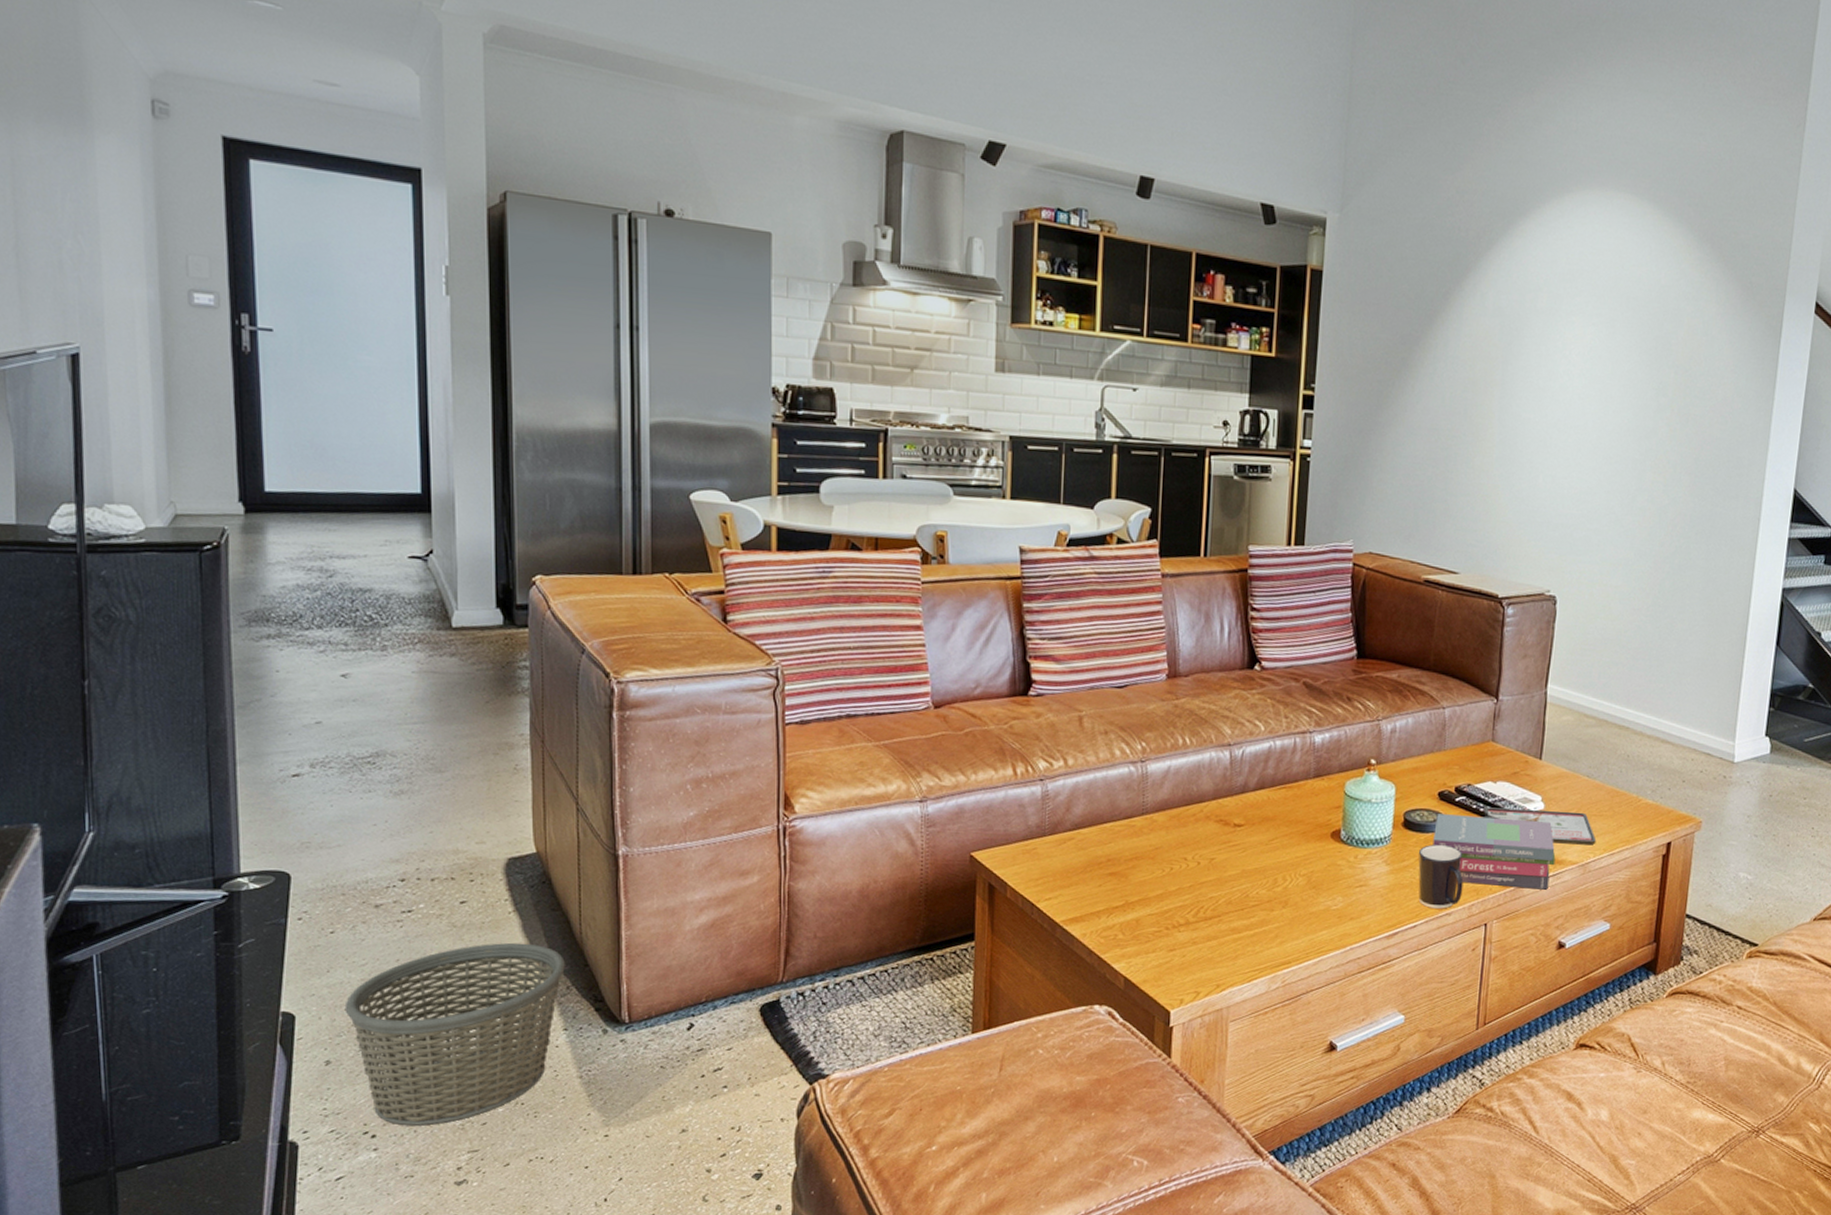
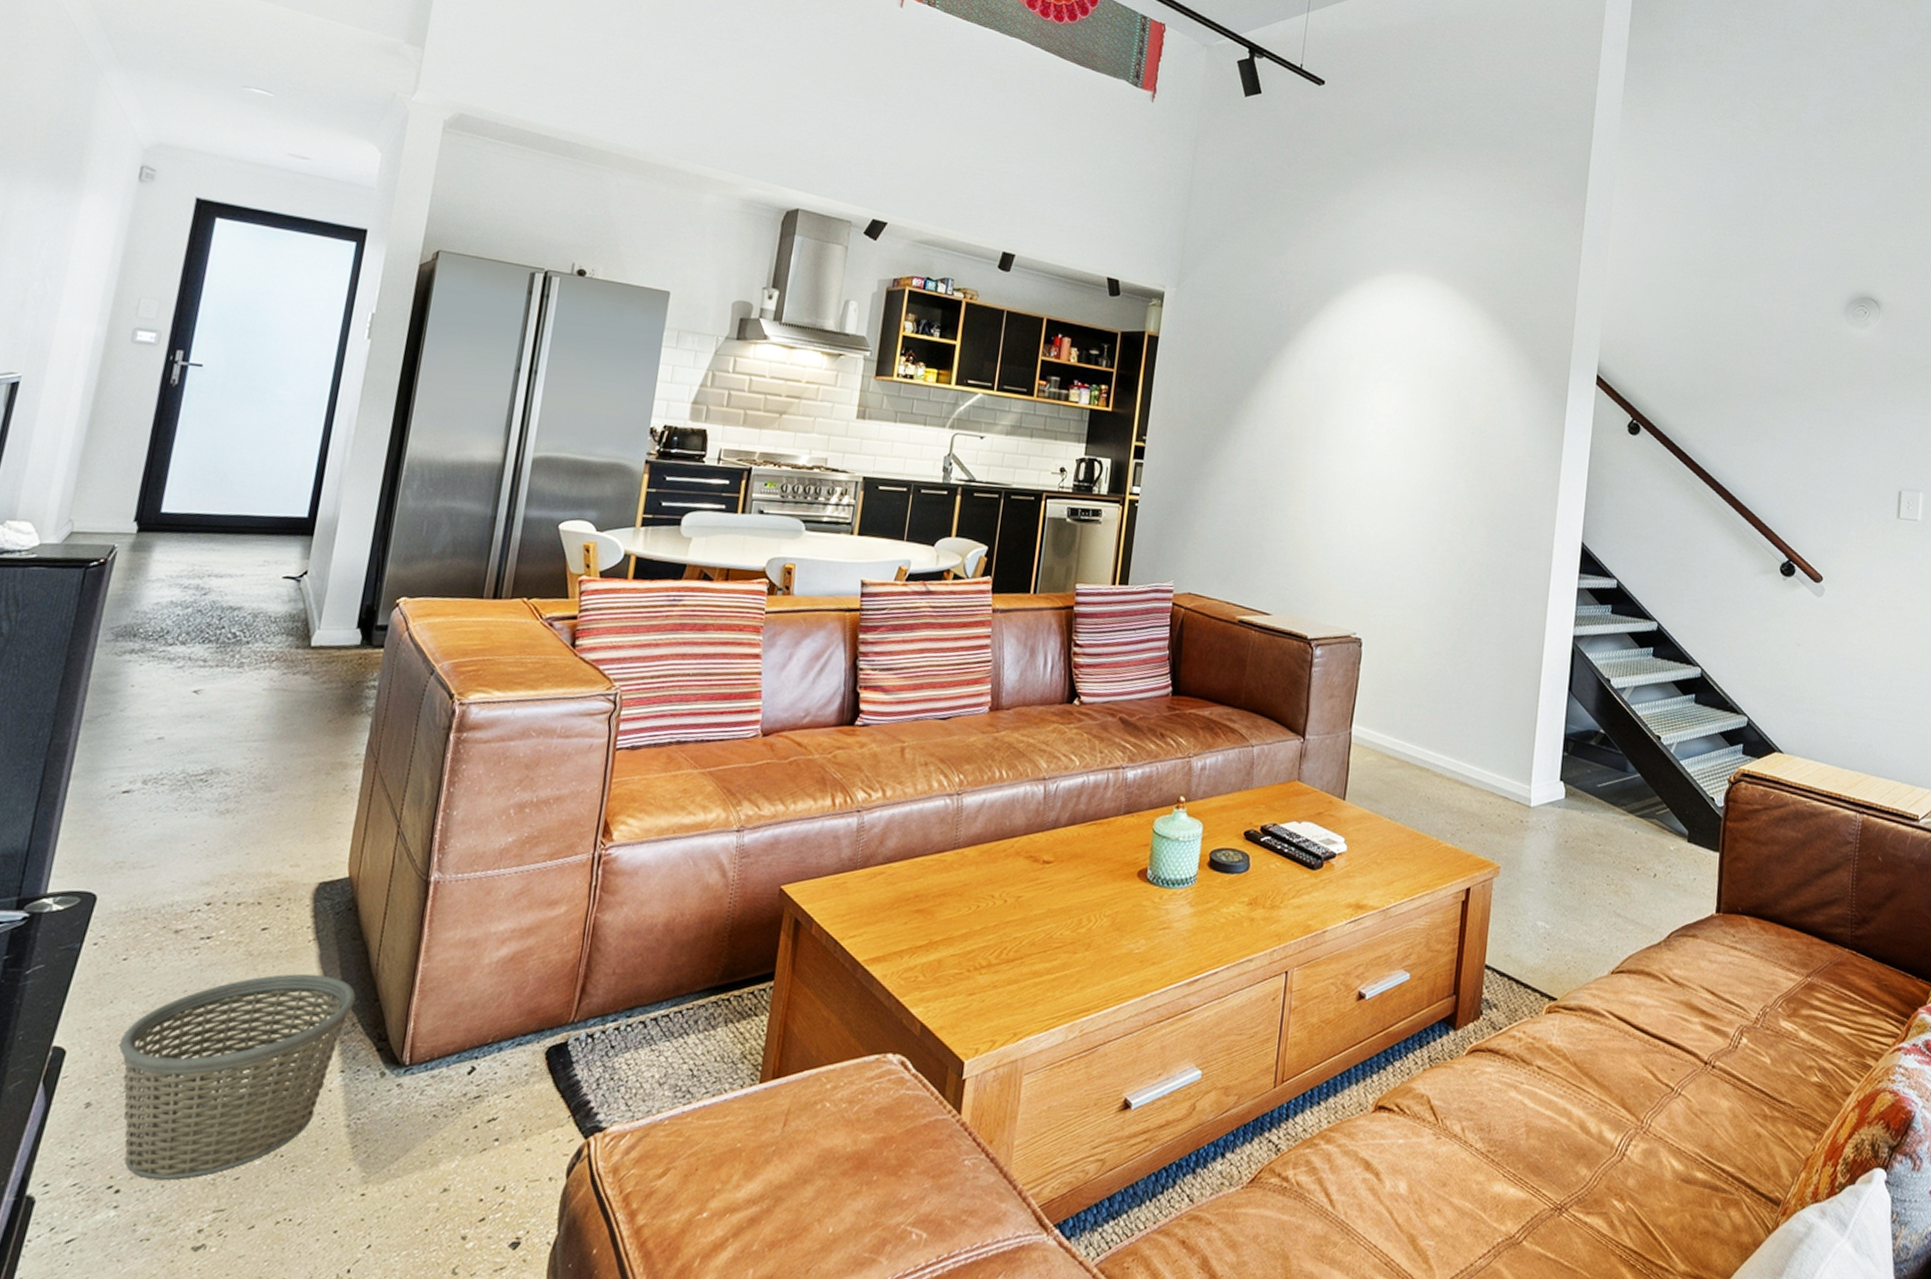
mug: present [1418,844,1464,909] -> none [1220,885,1266,955]
books: present [1433,814,1556,890] -> none [1237,854,1357,936]
tablet: present [1484,807,1597,845] -> none [1288,848,1398,889]

